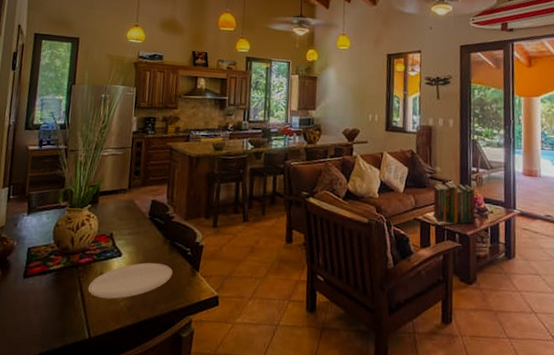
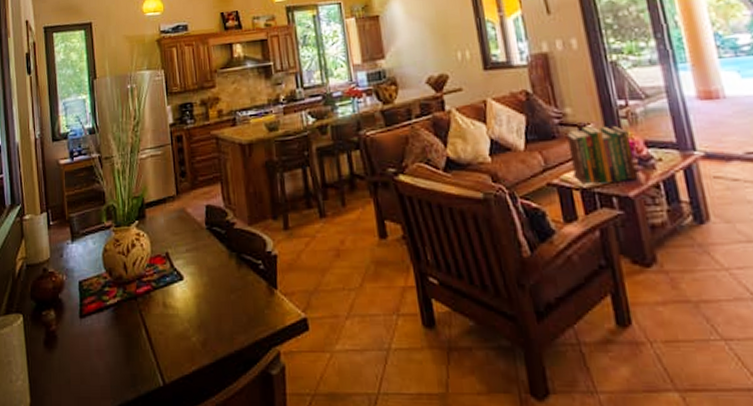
plate: present [88,262,173,300] -> none [152,283,247,335]

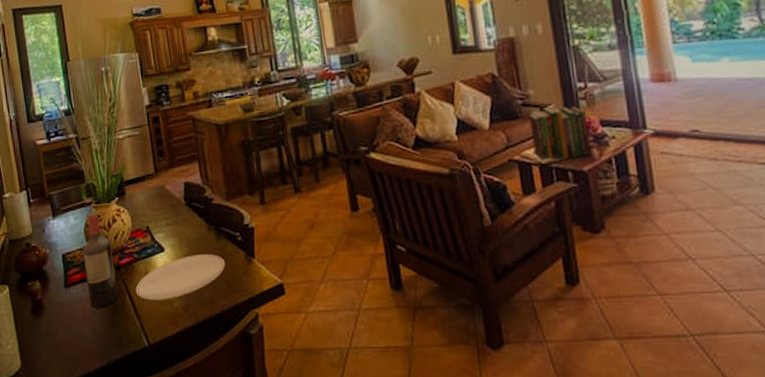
wine bottle: none [100,236,134,342] -> present [83,212,119,309]
plate: none [152,283,247,335] -> present [135,253,226,301]

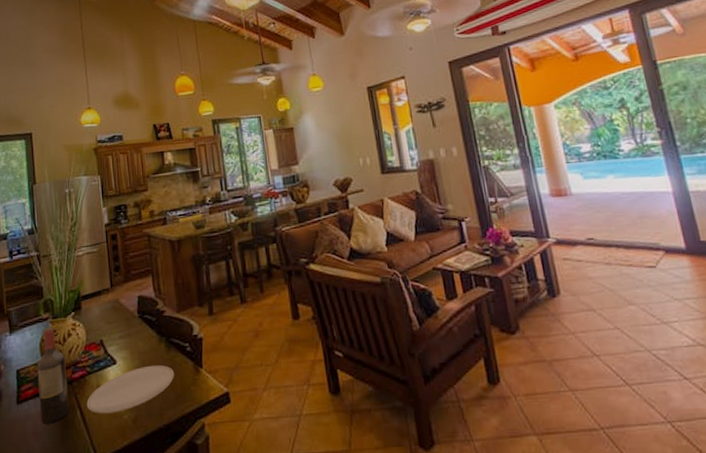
books: present [529,105,591,161] -> none [448,218,504,268]

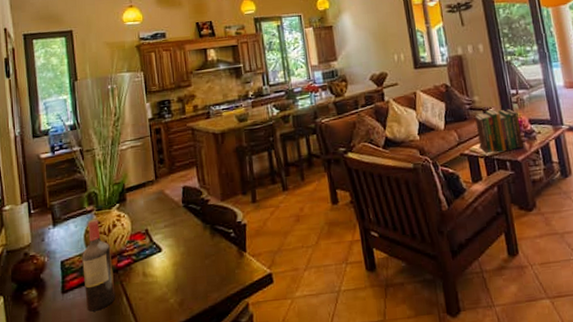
plate: present [86,364,175,414] -> none [132,250,220,300]
books: none [448,218,504,268] -> present [475,108,523,154]

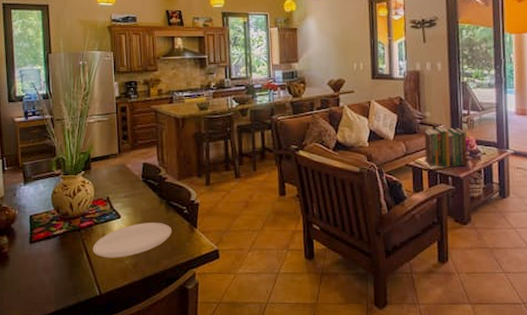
wine bottle: present [82,218,116,312] -> none [49,182,77,262]
plate: none [132,250,220,300] -> present [92,222,172,258]

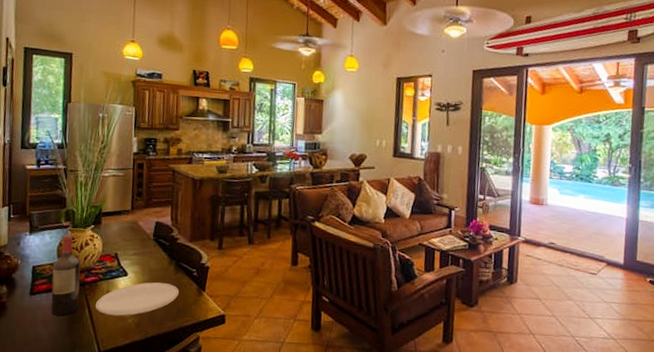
wine bottle: none [49,182,77,262] -> present [51,234,81,316]
books: present [424,127,467,167] -> none [438,209,481,250]

